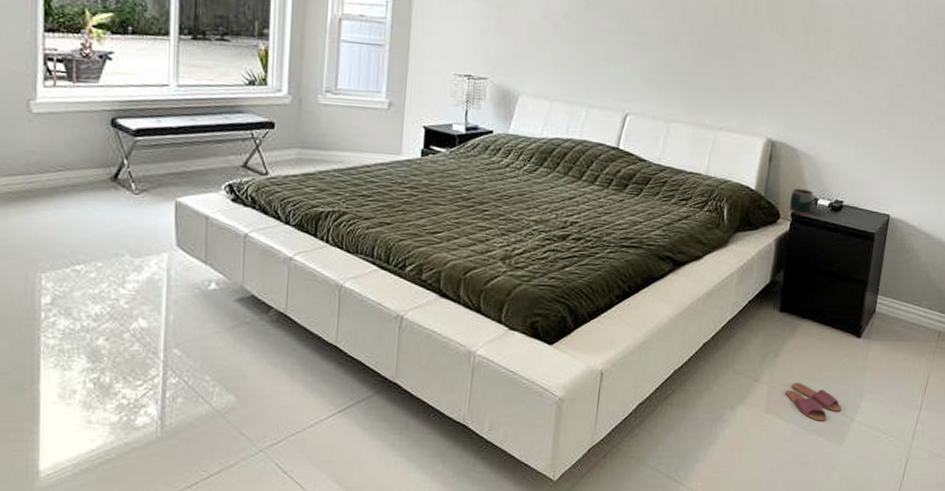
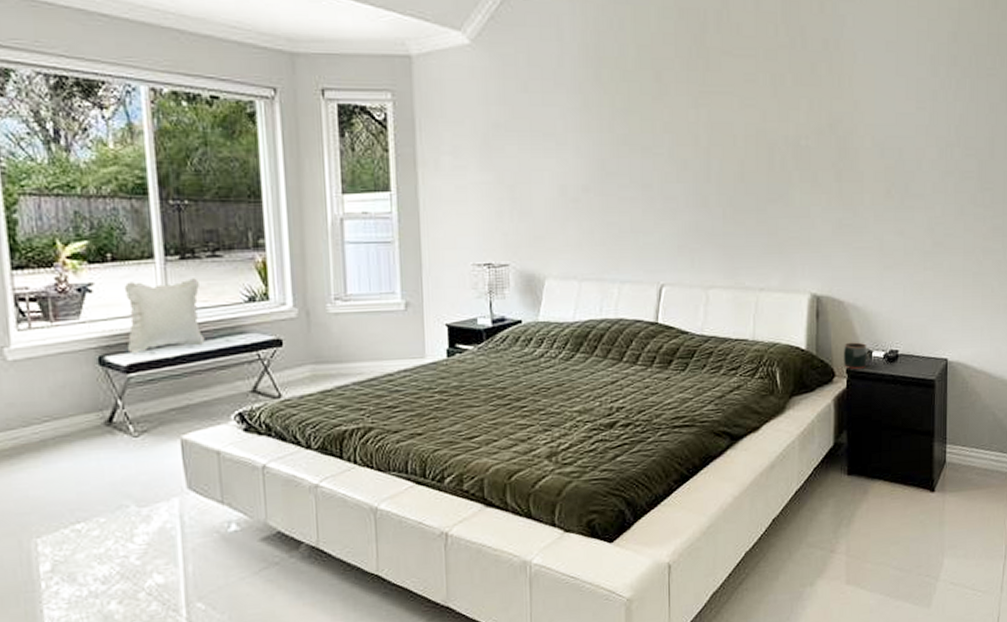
cushion: none [137,54,206,120] -> present [124,278,205,354]
slippers: present [785,382,842,421] -> none [864,547,925,586]

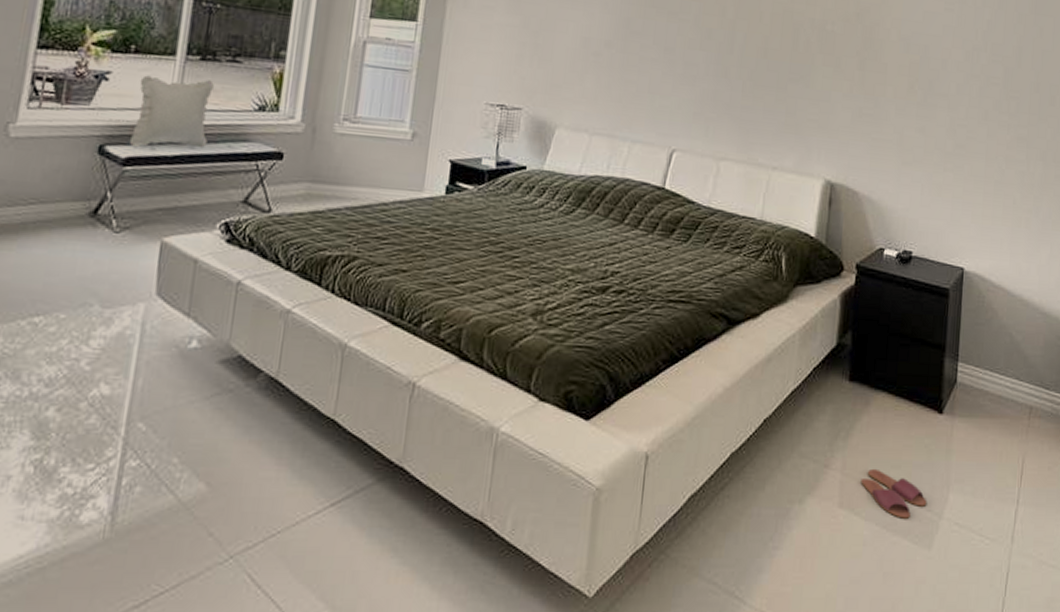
mug: present [843,342,874,370] -> none [853,236,886,267]
slippers: none [864,547,925,586] -> present [860,468,927,519]

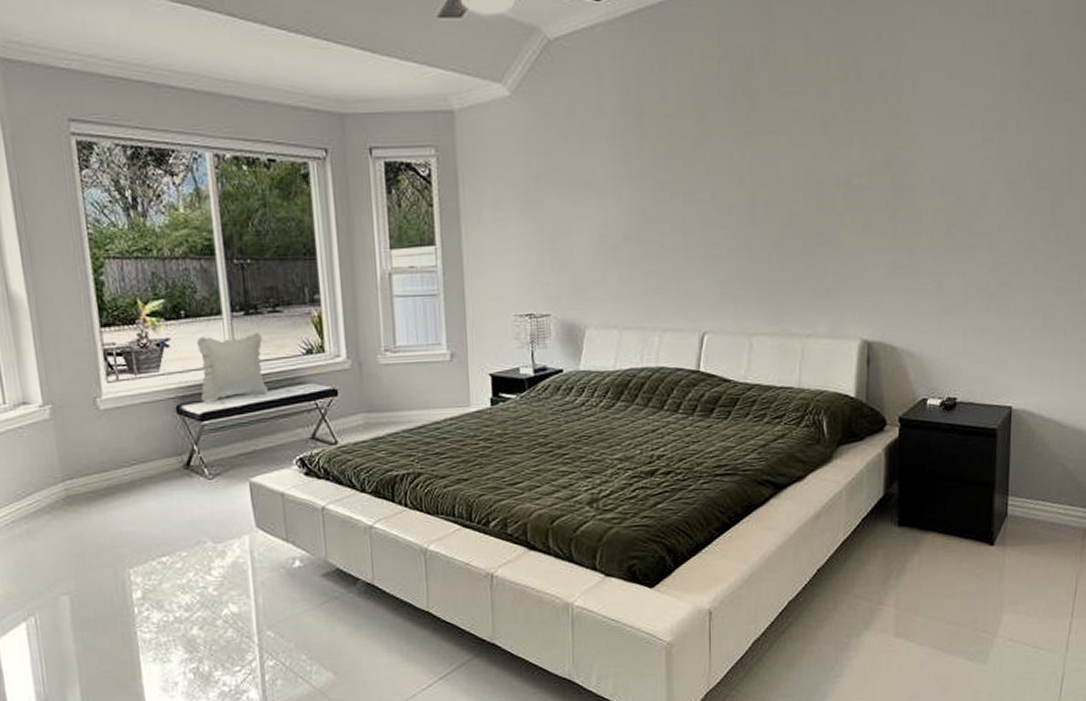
slippers: present [860,468,927,519] -> none [915,600,981,641]

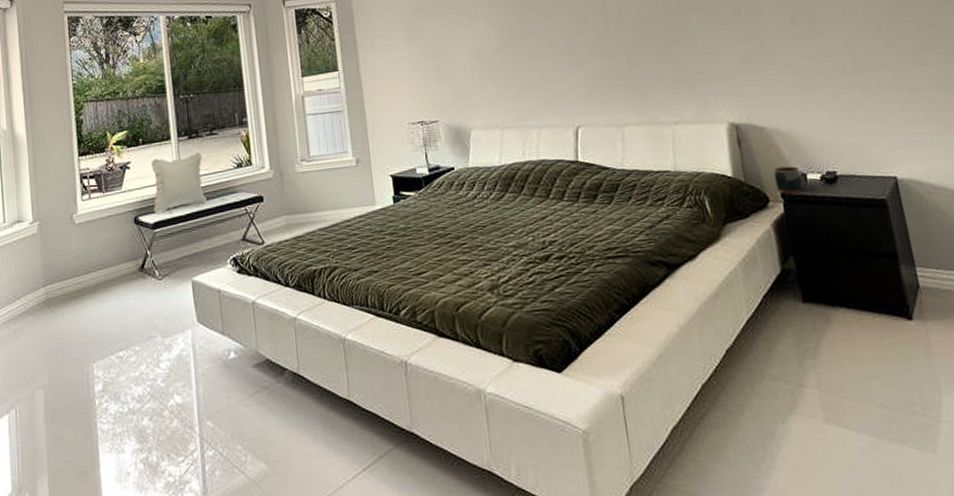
mug: none [895,389,929,418] -> present [773,166,809,194]

